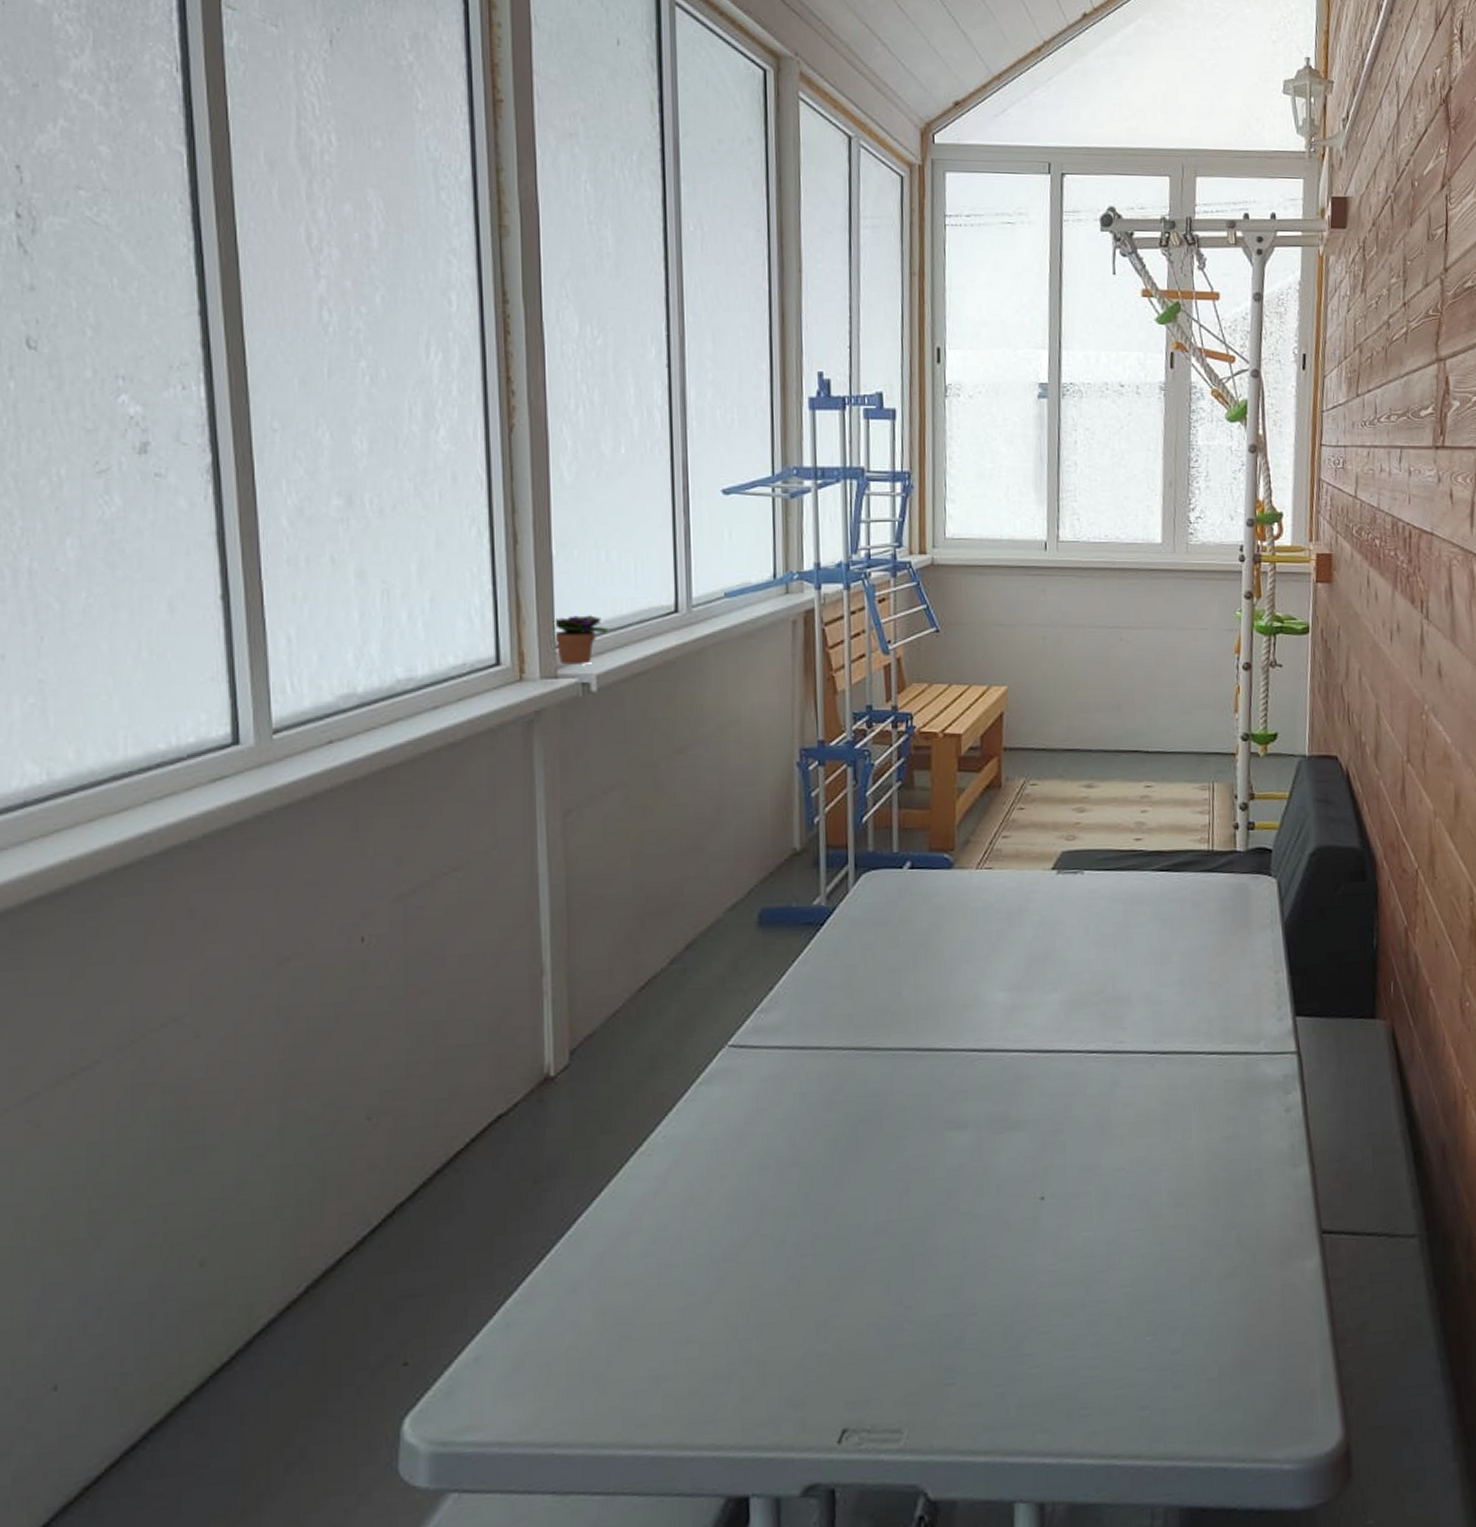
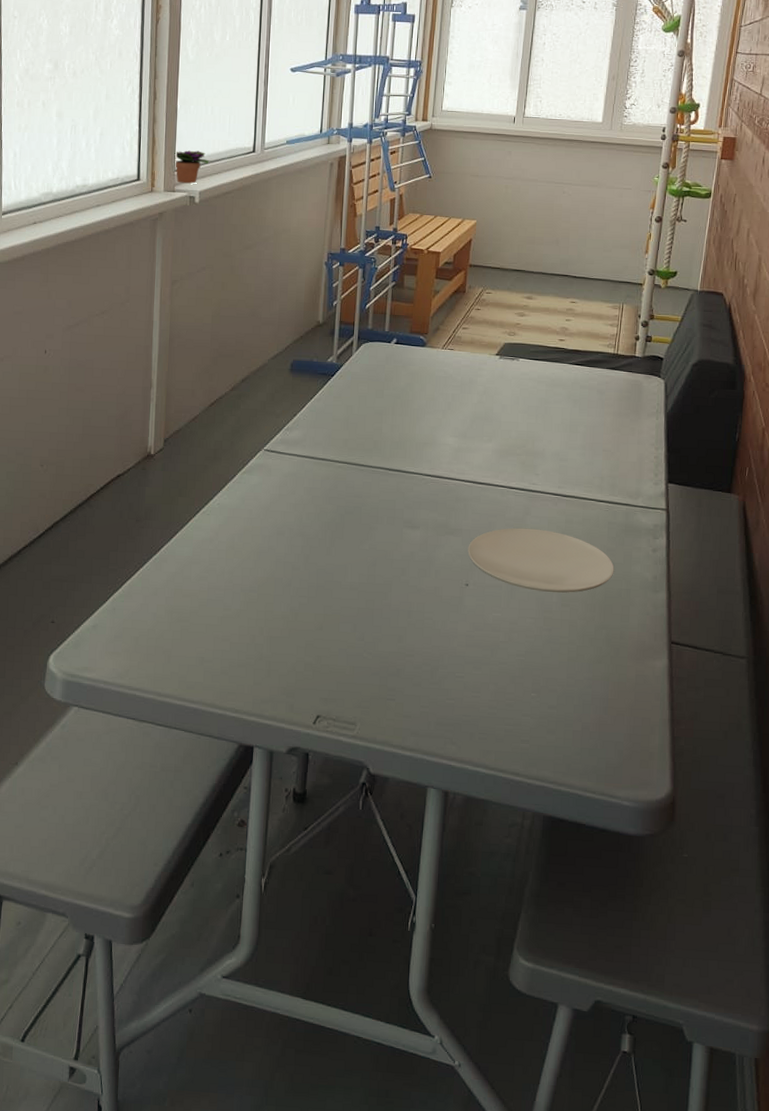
plate: none [1039,1103,1239,1192] -> present [468,527,614,593]

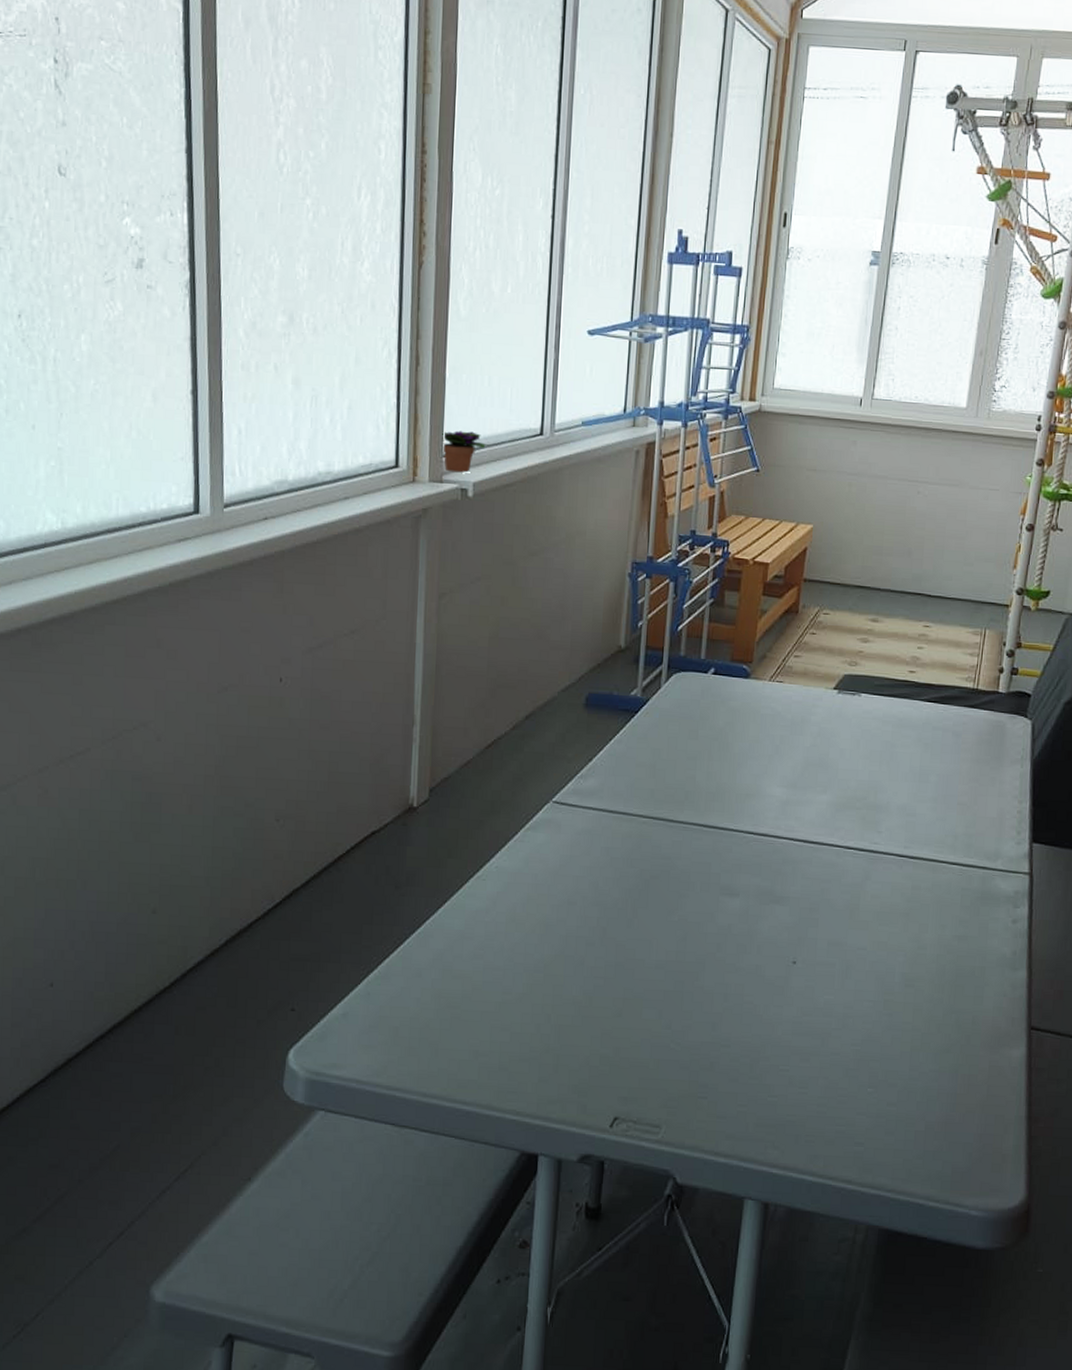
plate: present [468,527,614,593] -> none [796,895,968,972]

